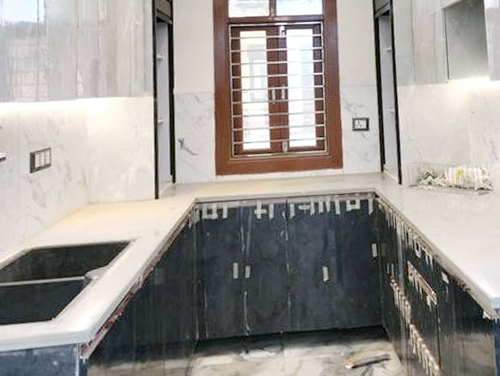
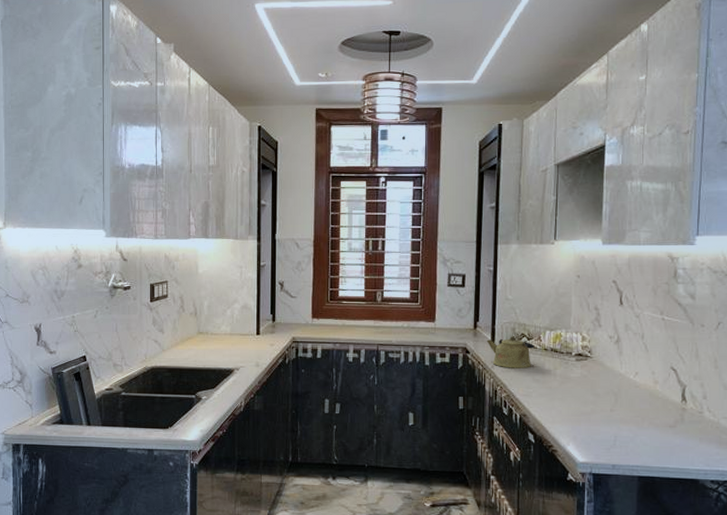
kettle: none [394,176,440,209] -> present [486,336,535,368]

